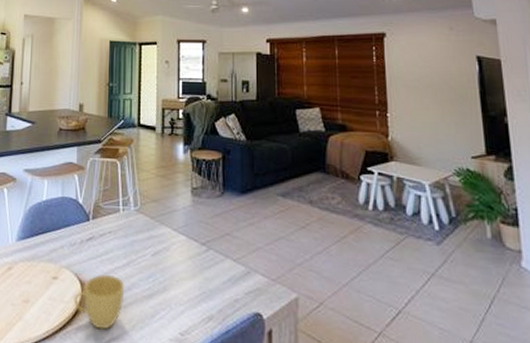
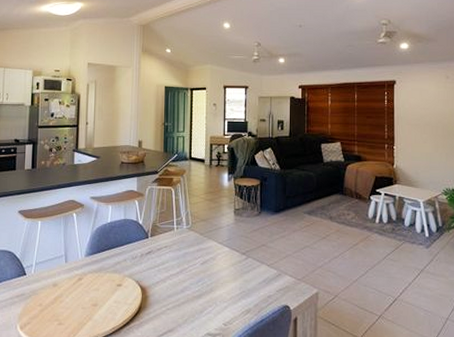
cup: present [73,275,125,330] -> none [135,281,178,324]

